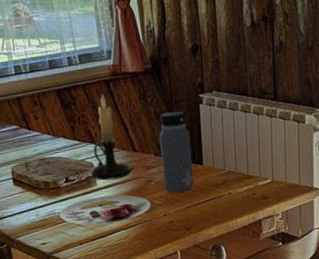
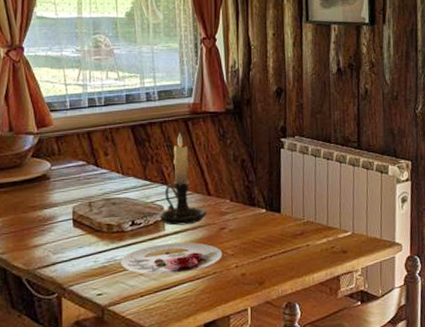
water bottle: present [159,98,194,193] -> none [237,142,270,243]

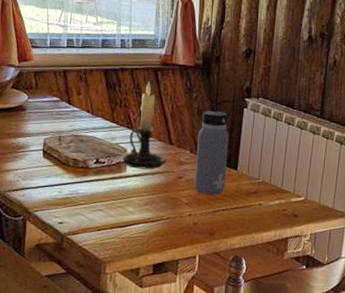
plate: present [121,242,223,275] -> none [82,184,178,214]
water bottle: none [237,142,270,243] -> present [194,99,234,195]

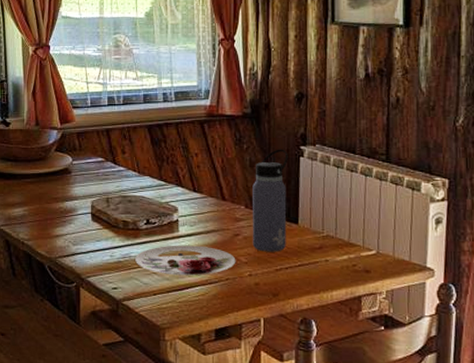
plate: none [82,184,178,214] -> present [135,245,236,276]
candle holder: present [121,82,167,170] -> none [172,136,221,228]

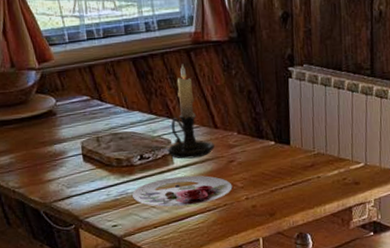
candle holder: none [172,136,221,228] -> present [166,65,215,159]
water bottle: present [252,149,288,252] -> none [243,71,280,175]

